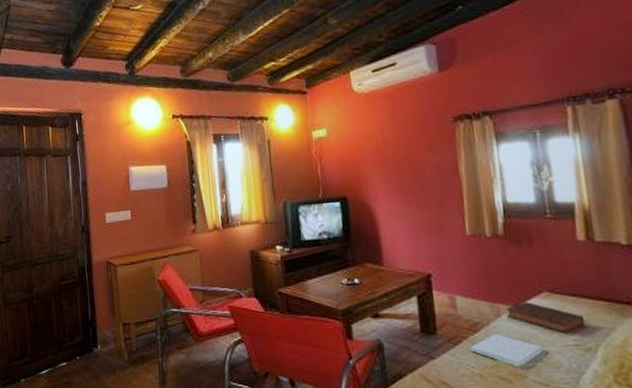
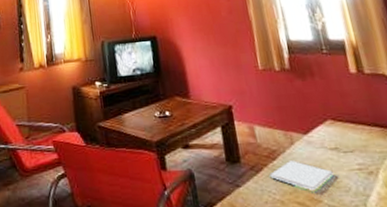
book: present [506,302,586,334] -> none [298,129,366,159]

